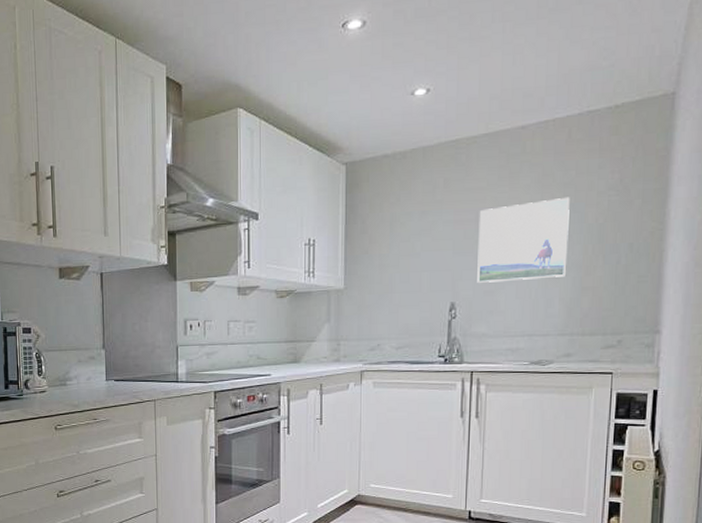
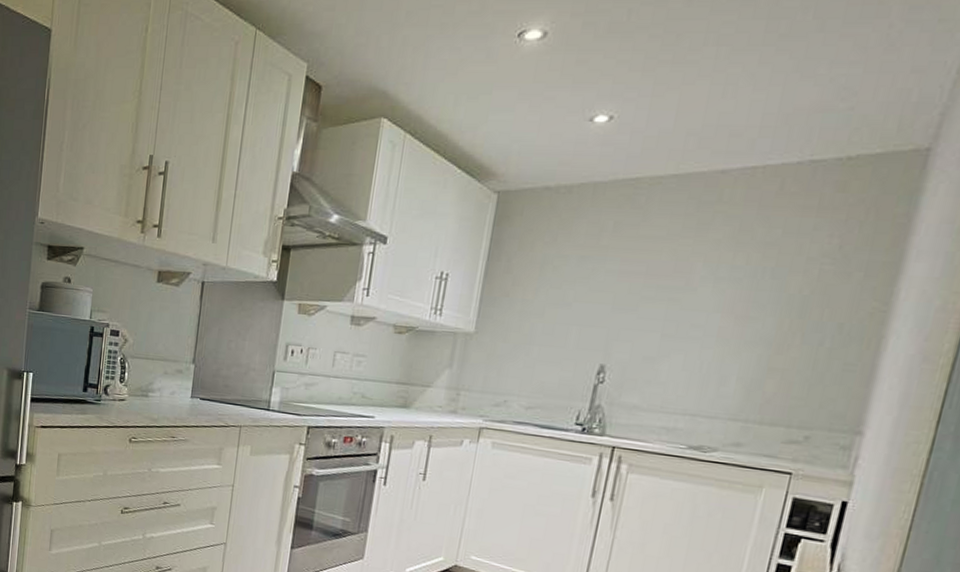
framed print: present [477,197,570,283] -> none [636,259,770,353]

